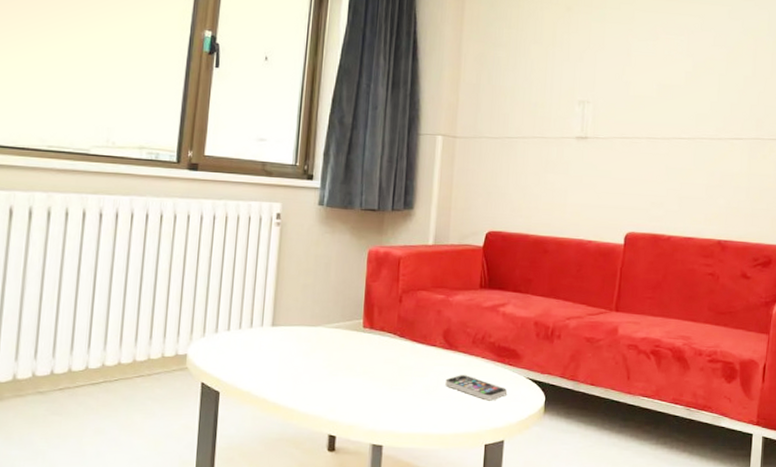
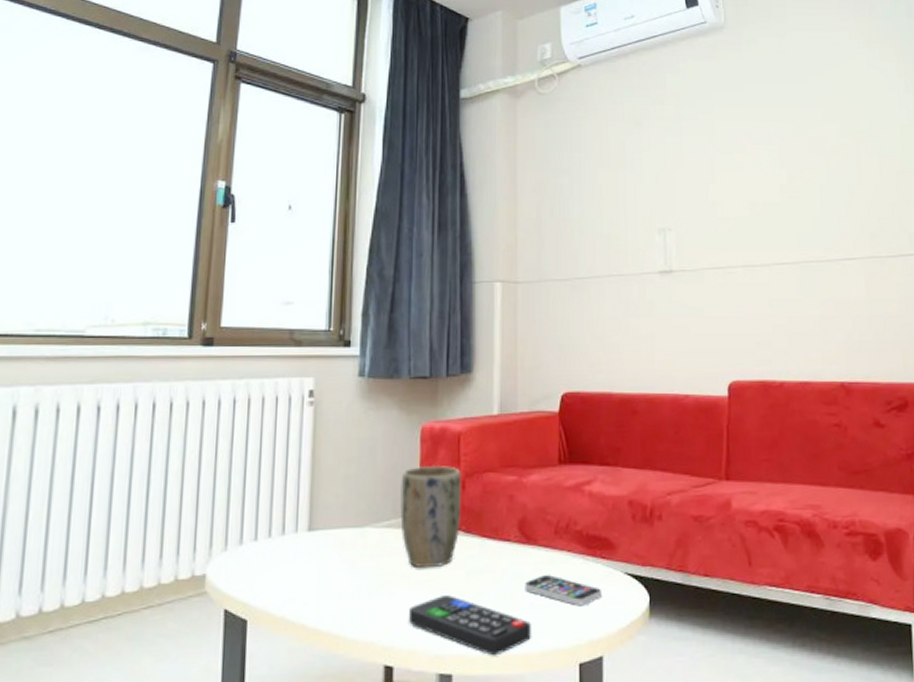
plant pot: none [347,281,400,363] -> present [400,464,462,569]
remote control: none [350,385,448,434] -> present [409,595,531,656]

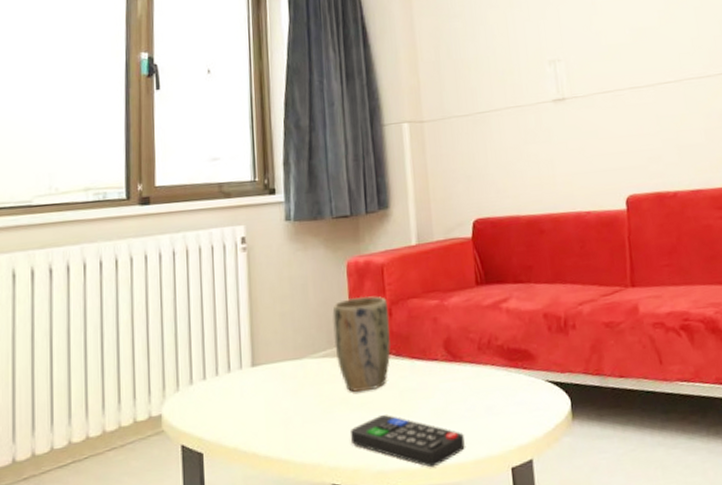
smartphone: present [525,575,601,606] -> none [455,388,526,415]

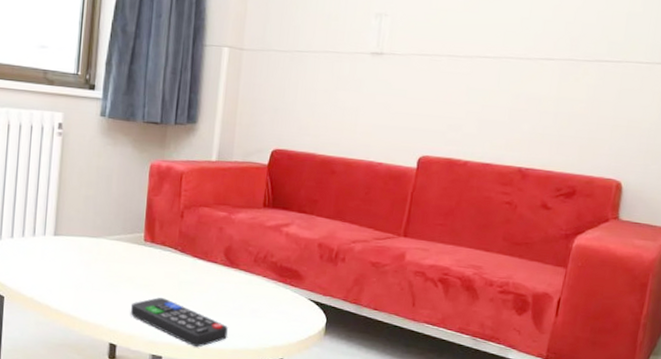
plant pot: present [332,295,391,393] -> none [128,195,181,276]

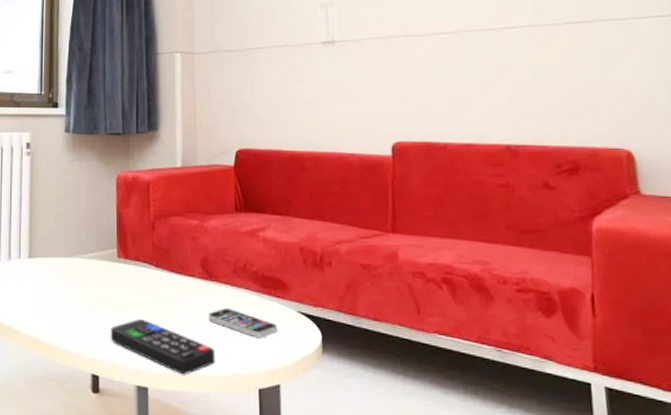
smartphone: none [225,292,287,320] -> present [208,308,277,338]

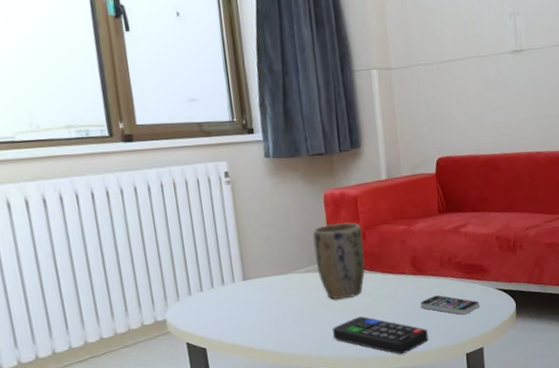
plant pot: none [101,208,152,295] -> present [312,222,365,300]

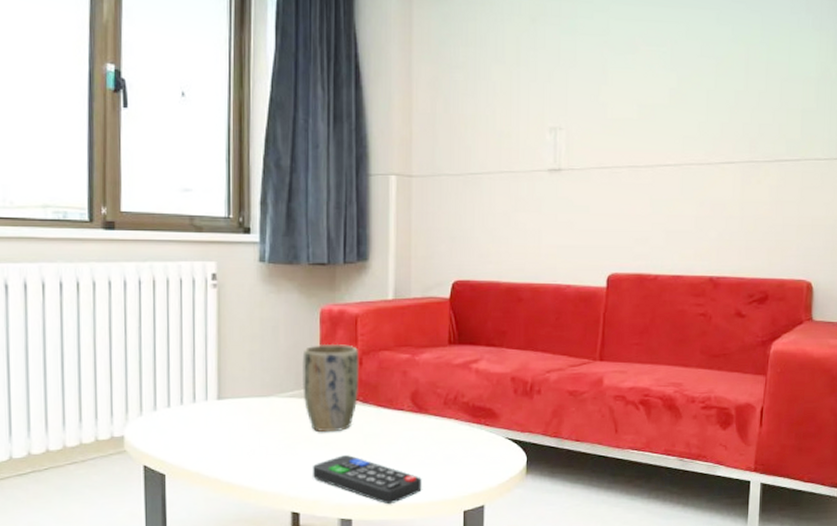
smartphone: present [420,295,479,315] -> none [416,439,484,465]

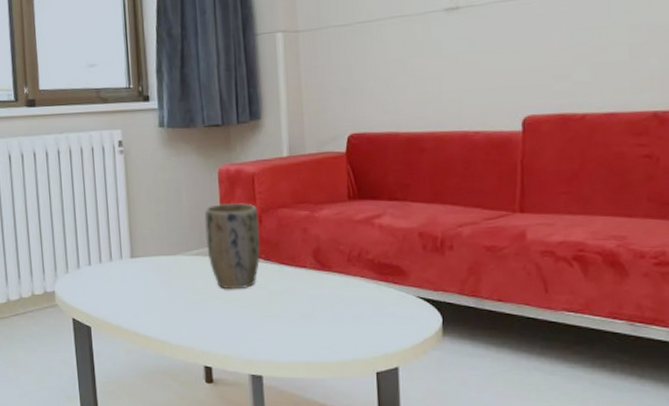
remote control: present [313,455,422,505] -> none [221,312,331,363]

